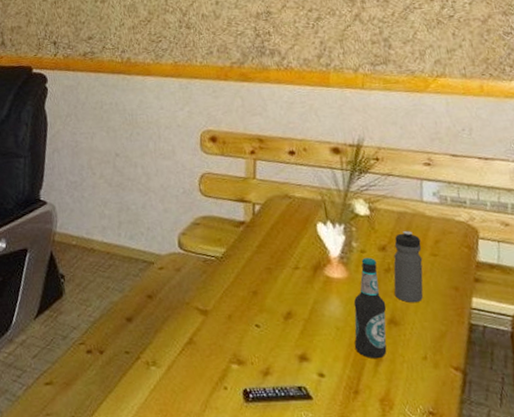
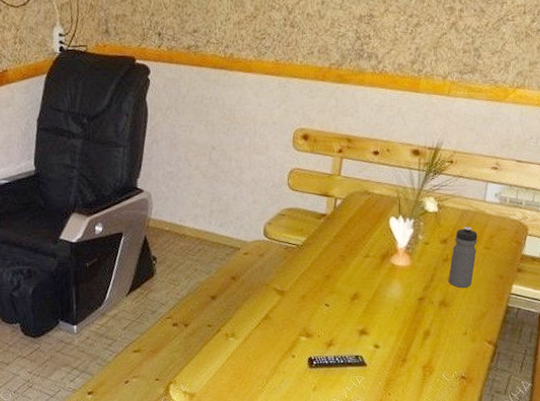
bottle: present [353,257,387,358] -> none [409,249,440,333]

